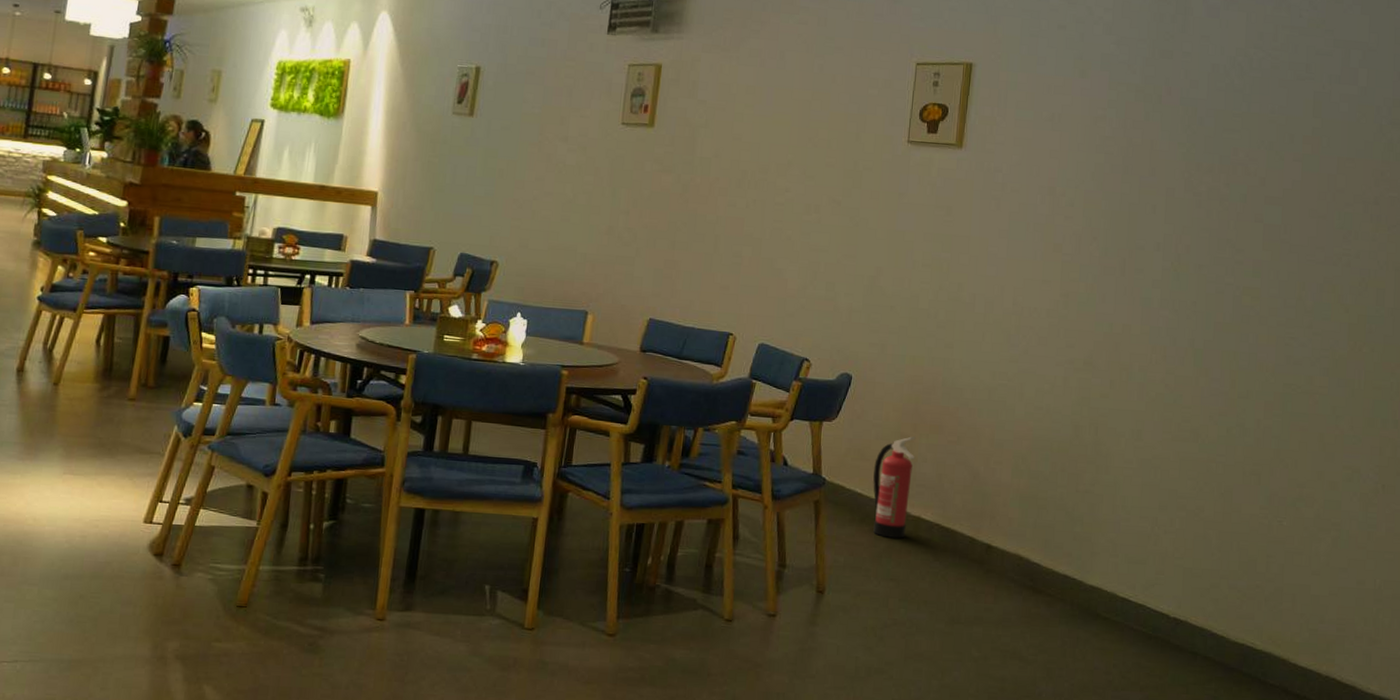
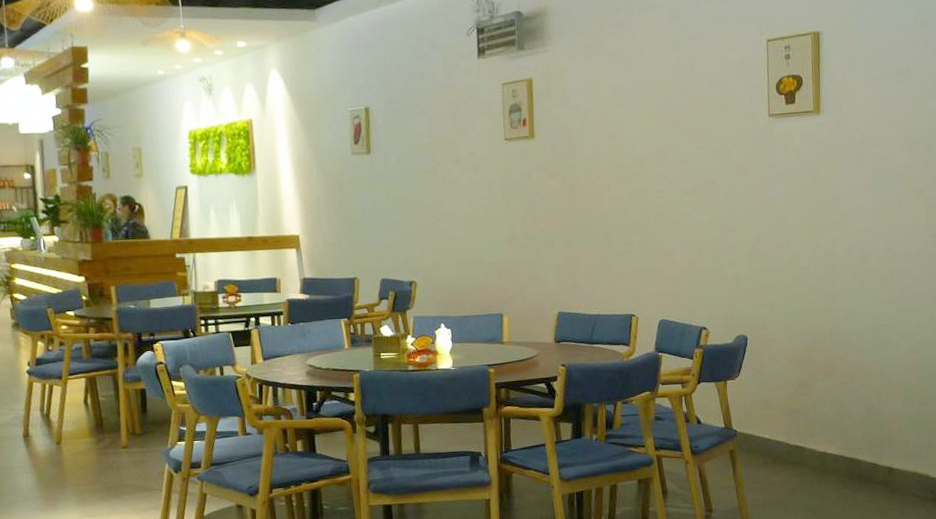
fire extinguisher: present [873,436,916,538] -> none [778,382,814,474]

